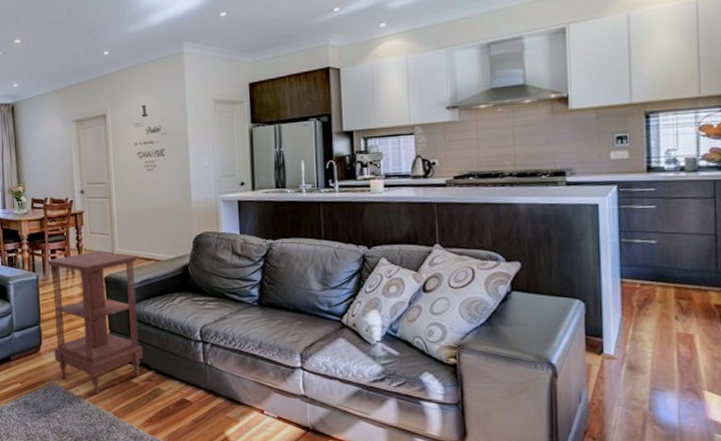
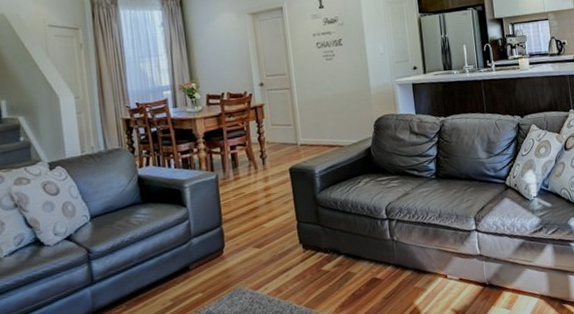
side table: present [46,251,144,395] -> none [226,142,332,290]

